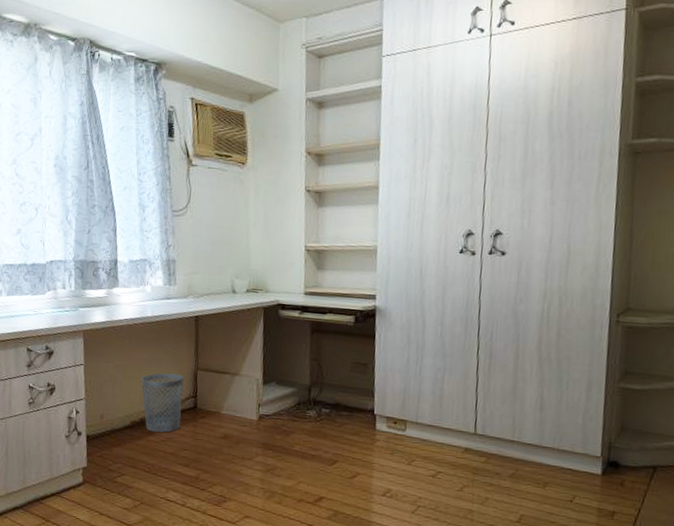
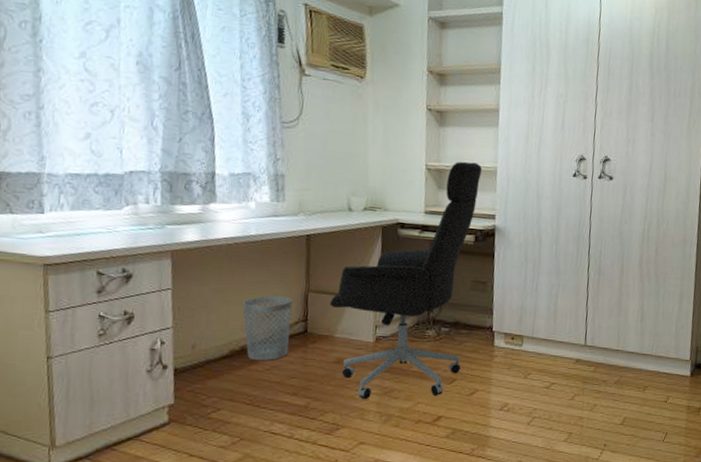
office chair: none [216,241,362,476] -> present [329,161,483,400]

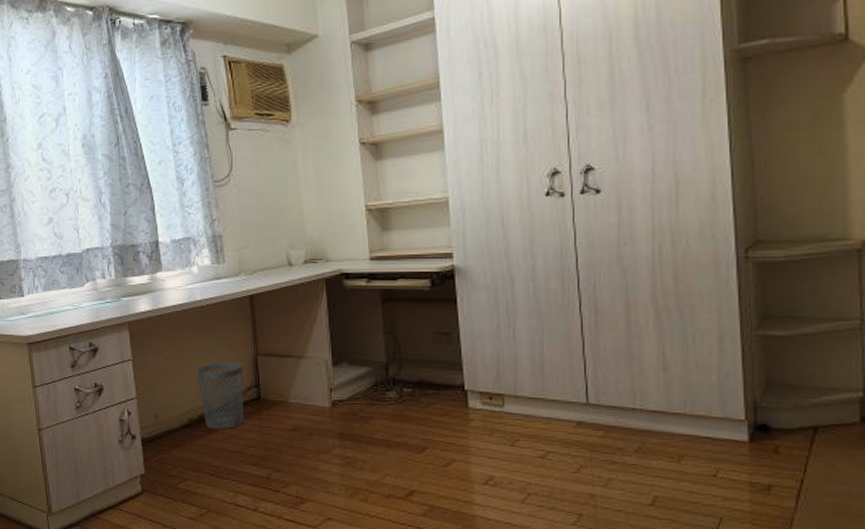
office chair: present [329,161,483,400] -> none [280,195,432,471]

